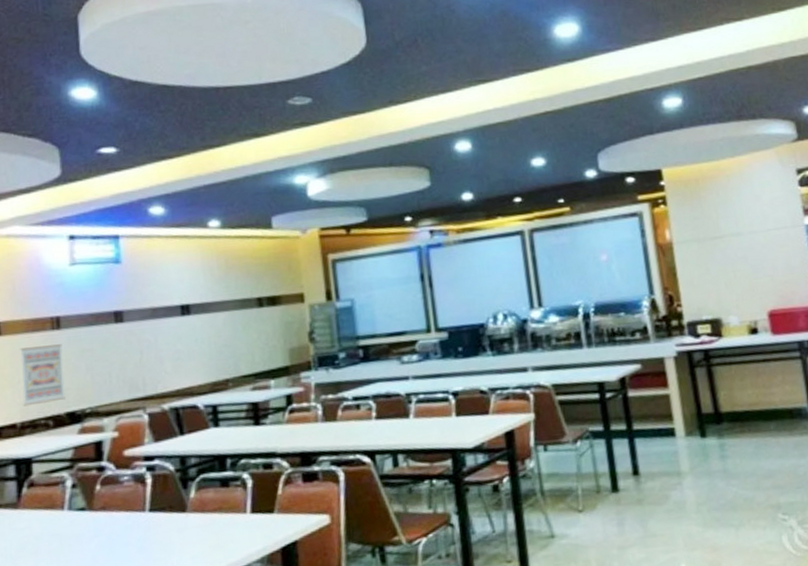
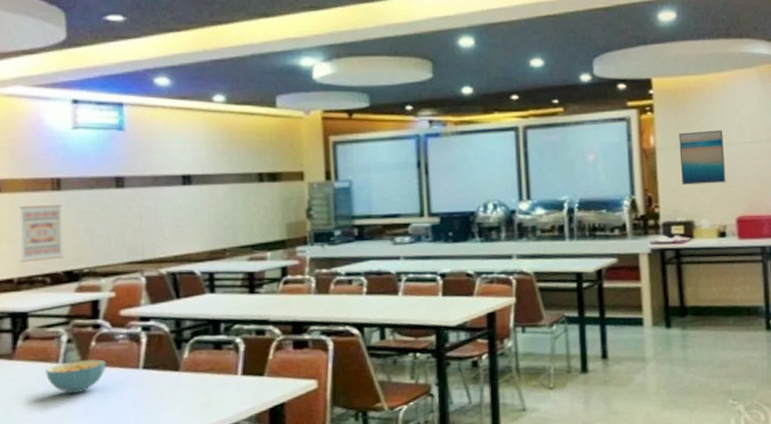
cereal bowl: none [51,503,112,543] -> present [46,358,107,395]
wall art: none [696,218,753,280] -> present [679,130,726,185]

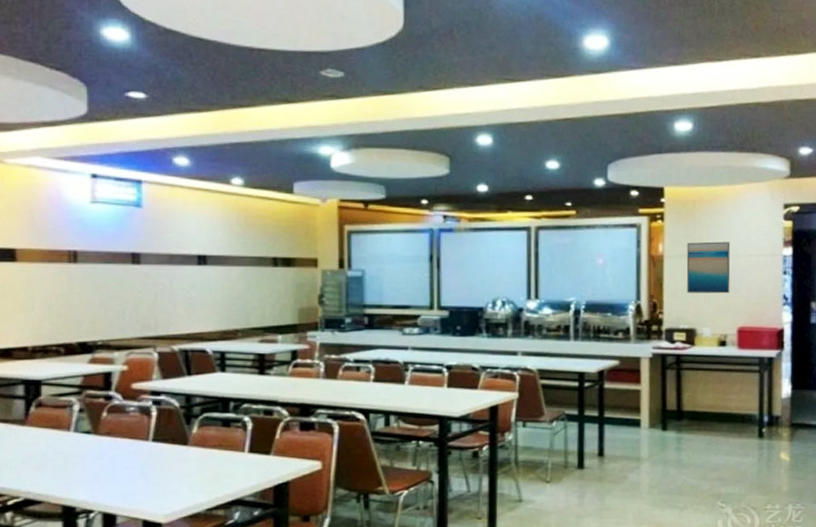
wall art: present [19,205,64,263] -> none [35,276,78,332]
cereal bowl: present [46,358,107,395] -> none [57,428,117,462]

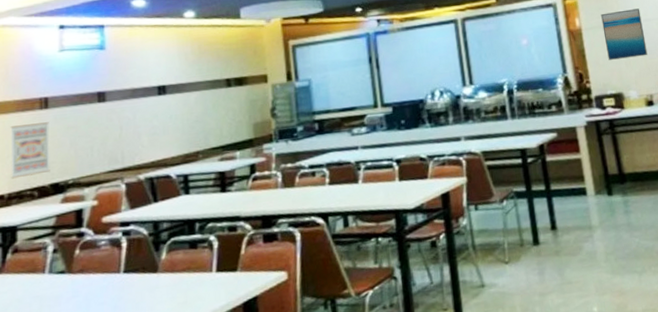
wall art: none [35,276,78,332] -> present [10,122,50,179]

